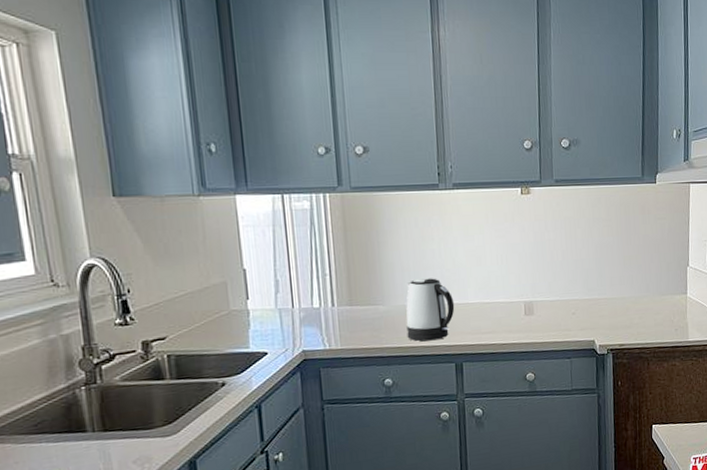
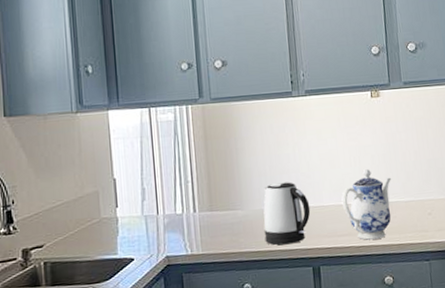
teapot: none [486,268,538,338] -> present [341,169,392,240]

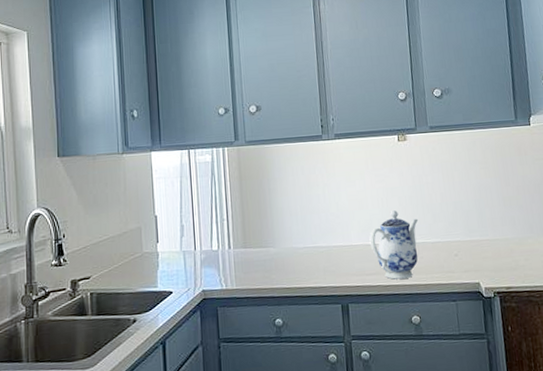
kettle: present [263,181,311,245] -> none [294,221,340,283]

